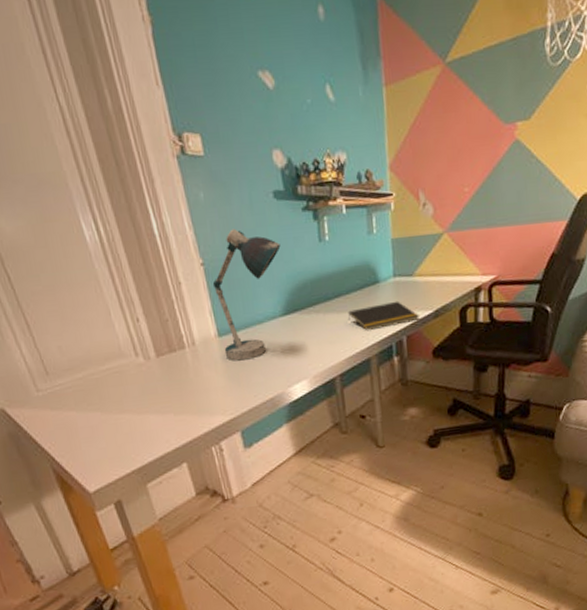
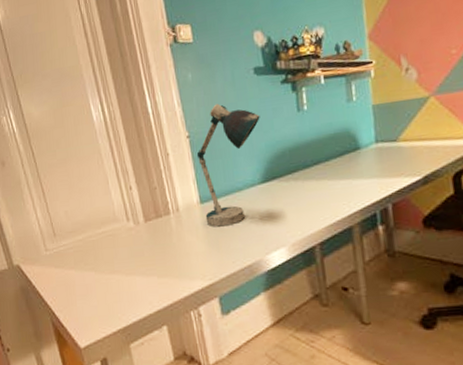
notepad: present [347,301,419,331] -> none [327,167,406,199]

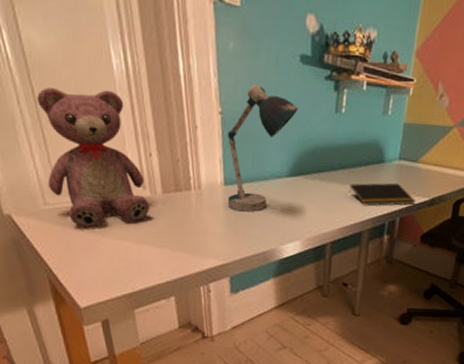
teddy bear: none [36,139,134,267] -> present [37,87,149,228]
notepad: none [327,167,406,199] -> present [348,183,416,207]

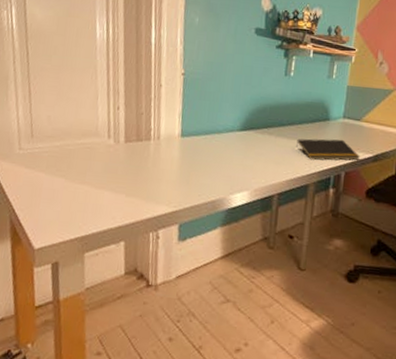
teddy bear: present [37,87,149,228] -> none [25,51,112,172]
desk lamp: present [227,84,298,212] -> none [182,51,252,162]

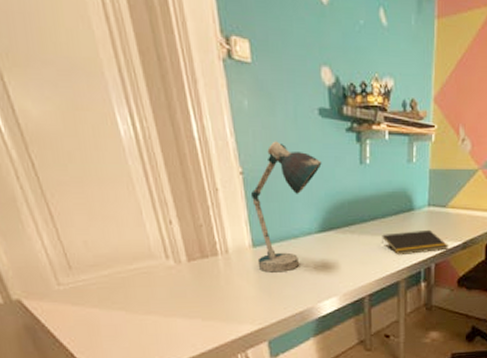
desk lamp: none [182,51,252,162] -> present [250,141,322,273]

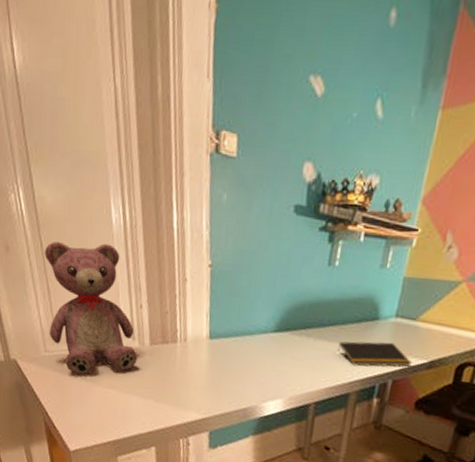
teddy bear: none [38,158,175,305] -> present [45,242,137,376]
desk lamp: present [250,141,322,273] -> none [211,236,289,367]

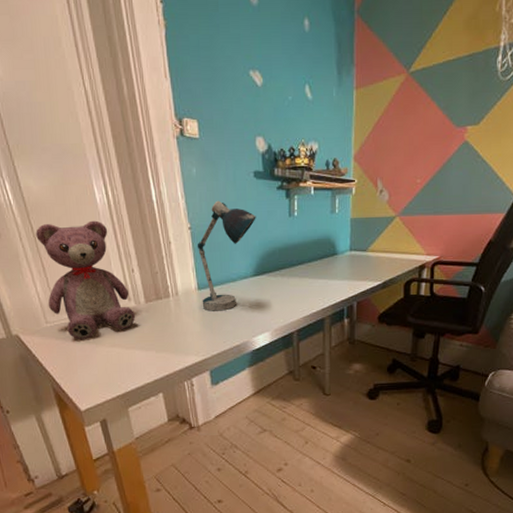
desk lamp: none [211,236,289,367] -> present [197,200,256,311]
notepad: present [336,341,412,368] -> none [307,271,369,295]

